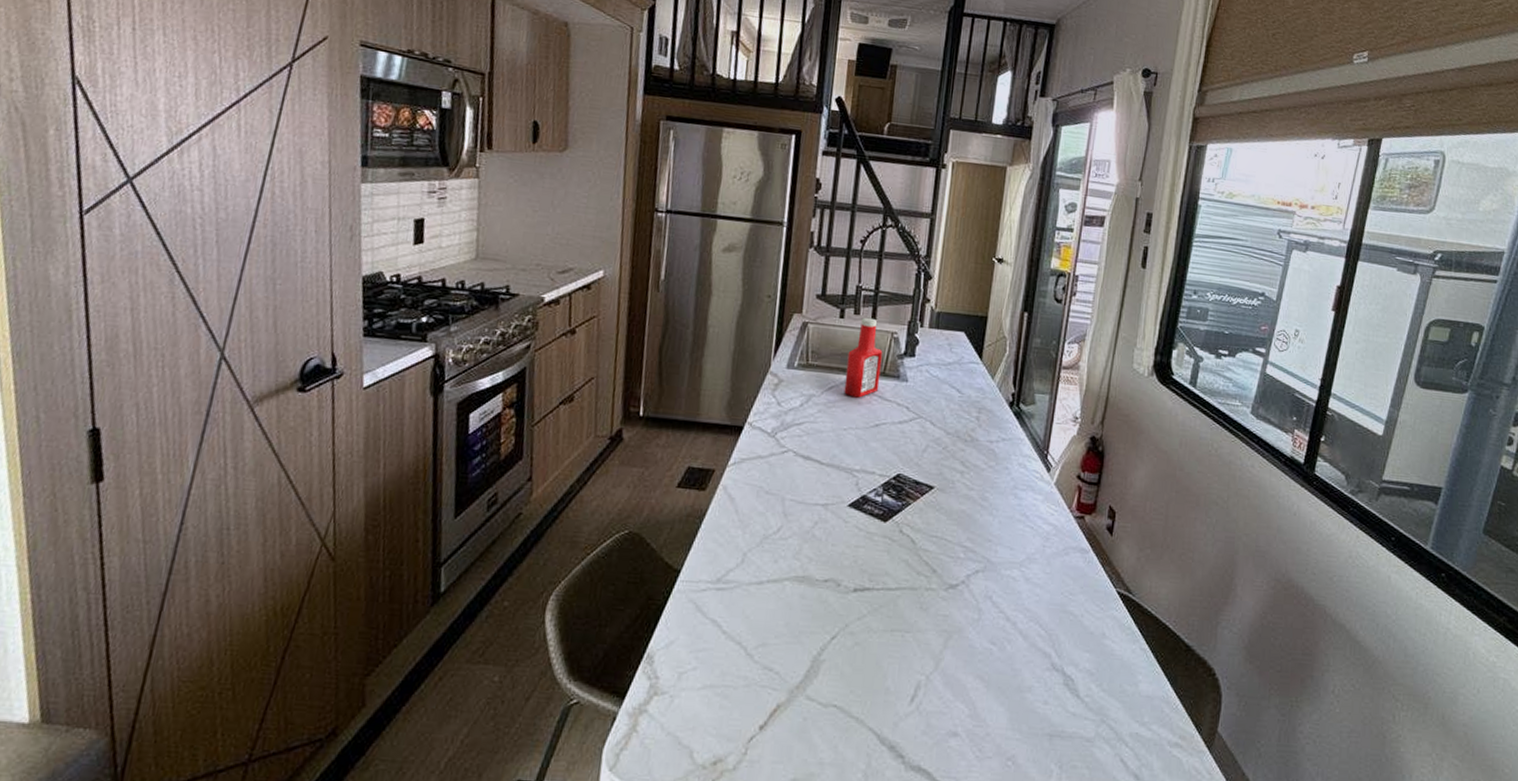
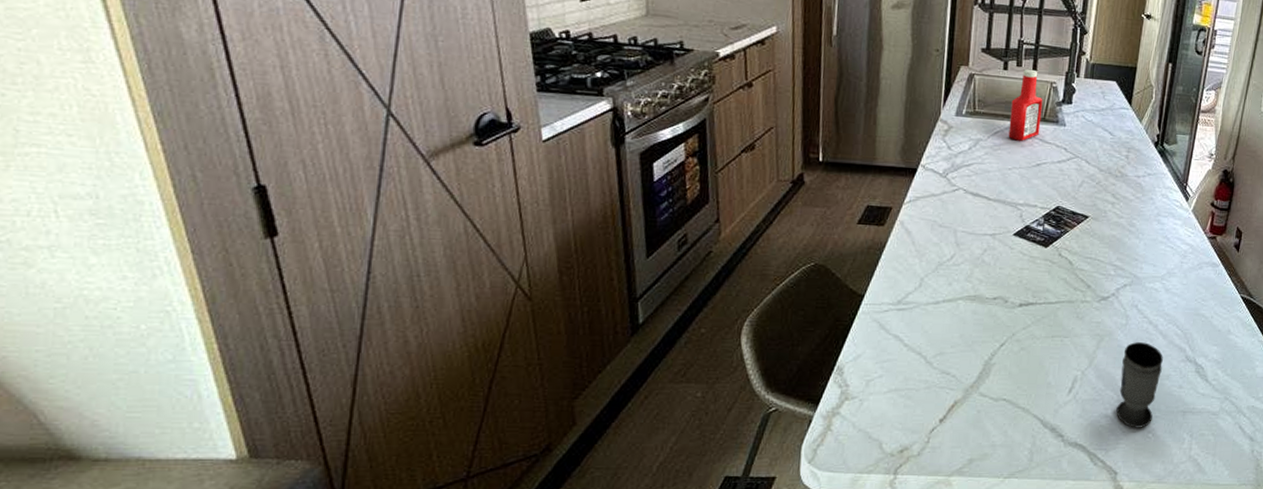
cup: none [967,642,1024,753] -> present [1116,342,1163,428]

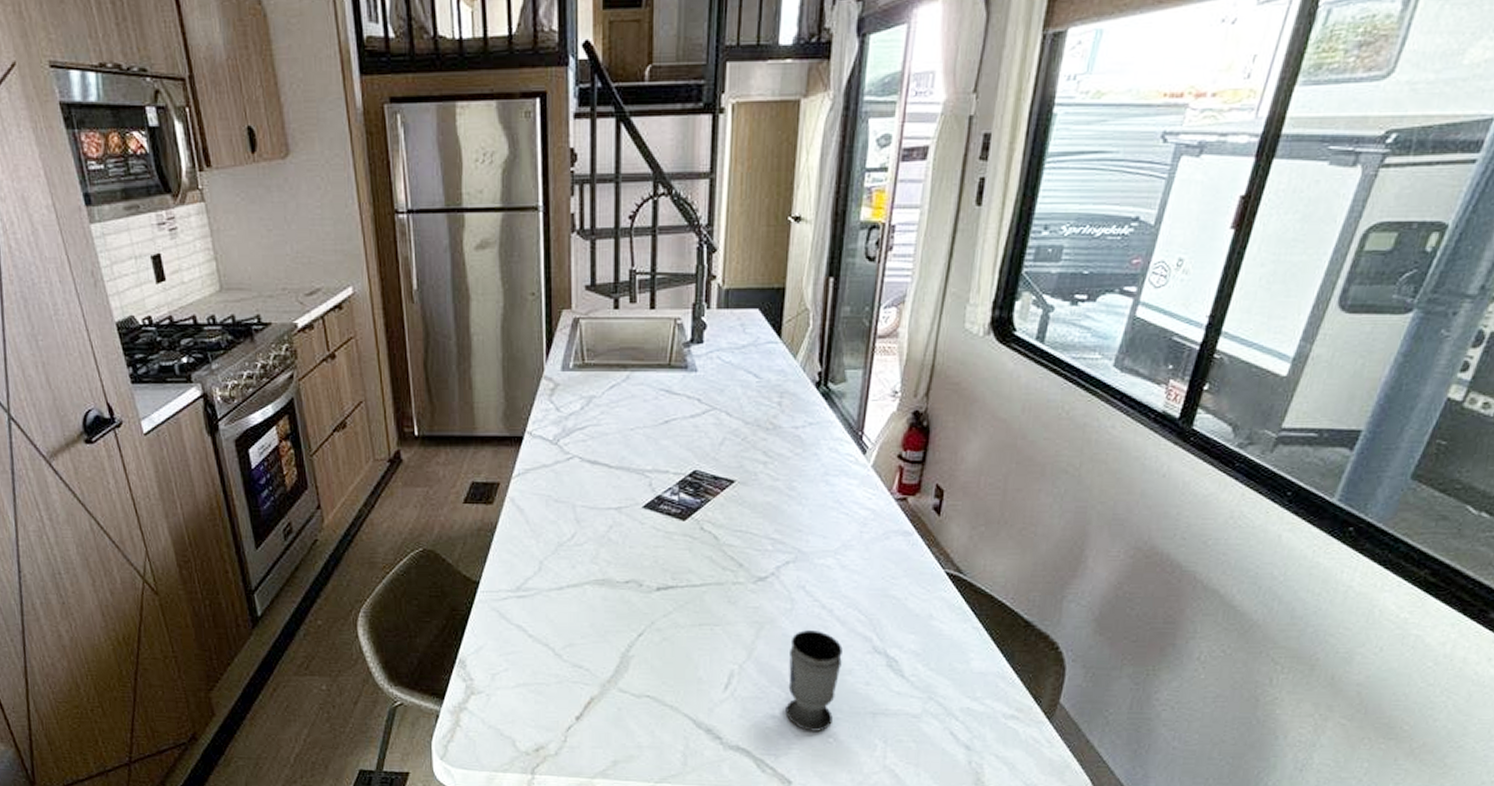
ketchup bottle: present [1008,69,1043,141] -> none [627,304,666,395]

